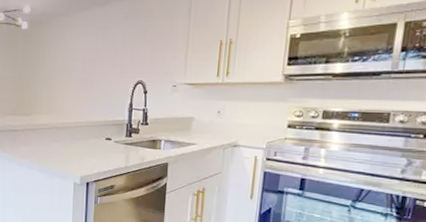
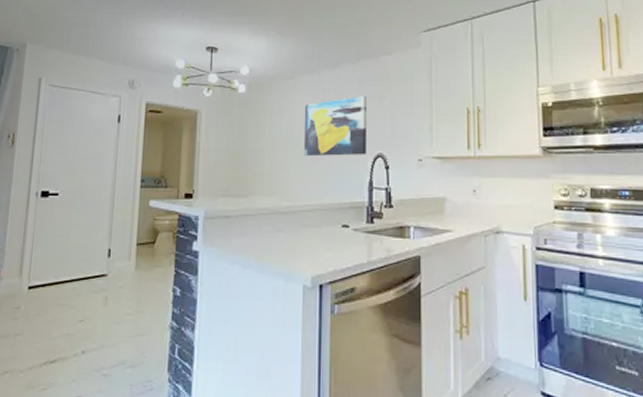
wall art: none [75,30,131,83] -> present [303,96,366,157]

